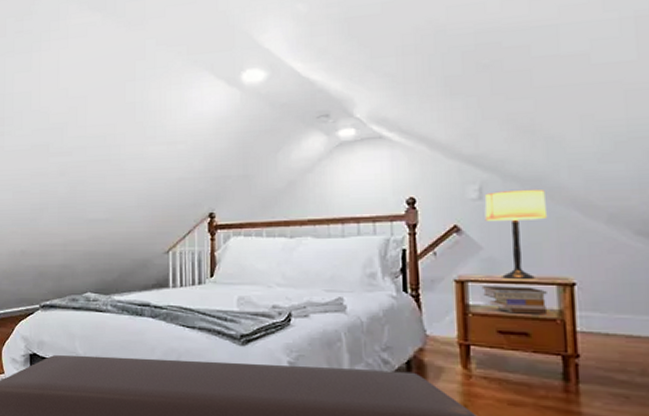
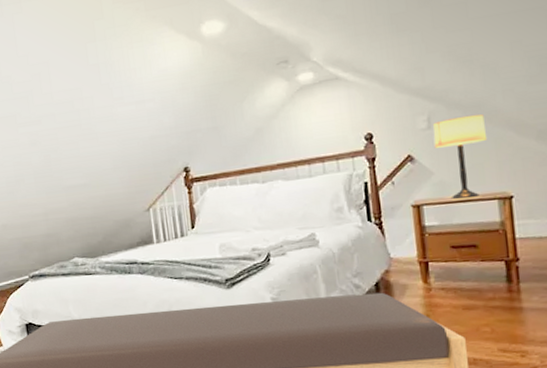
books: present [481,286,548,314] -> none [435,203,492,230]

